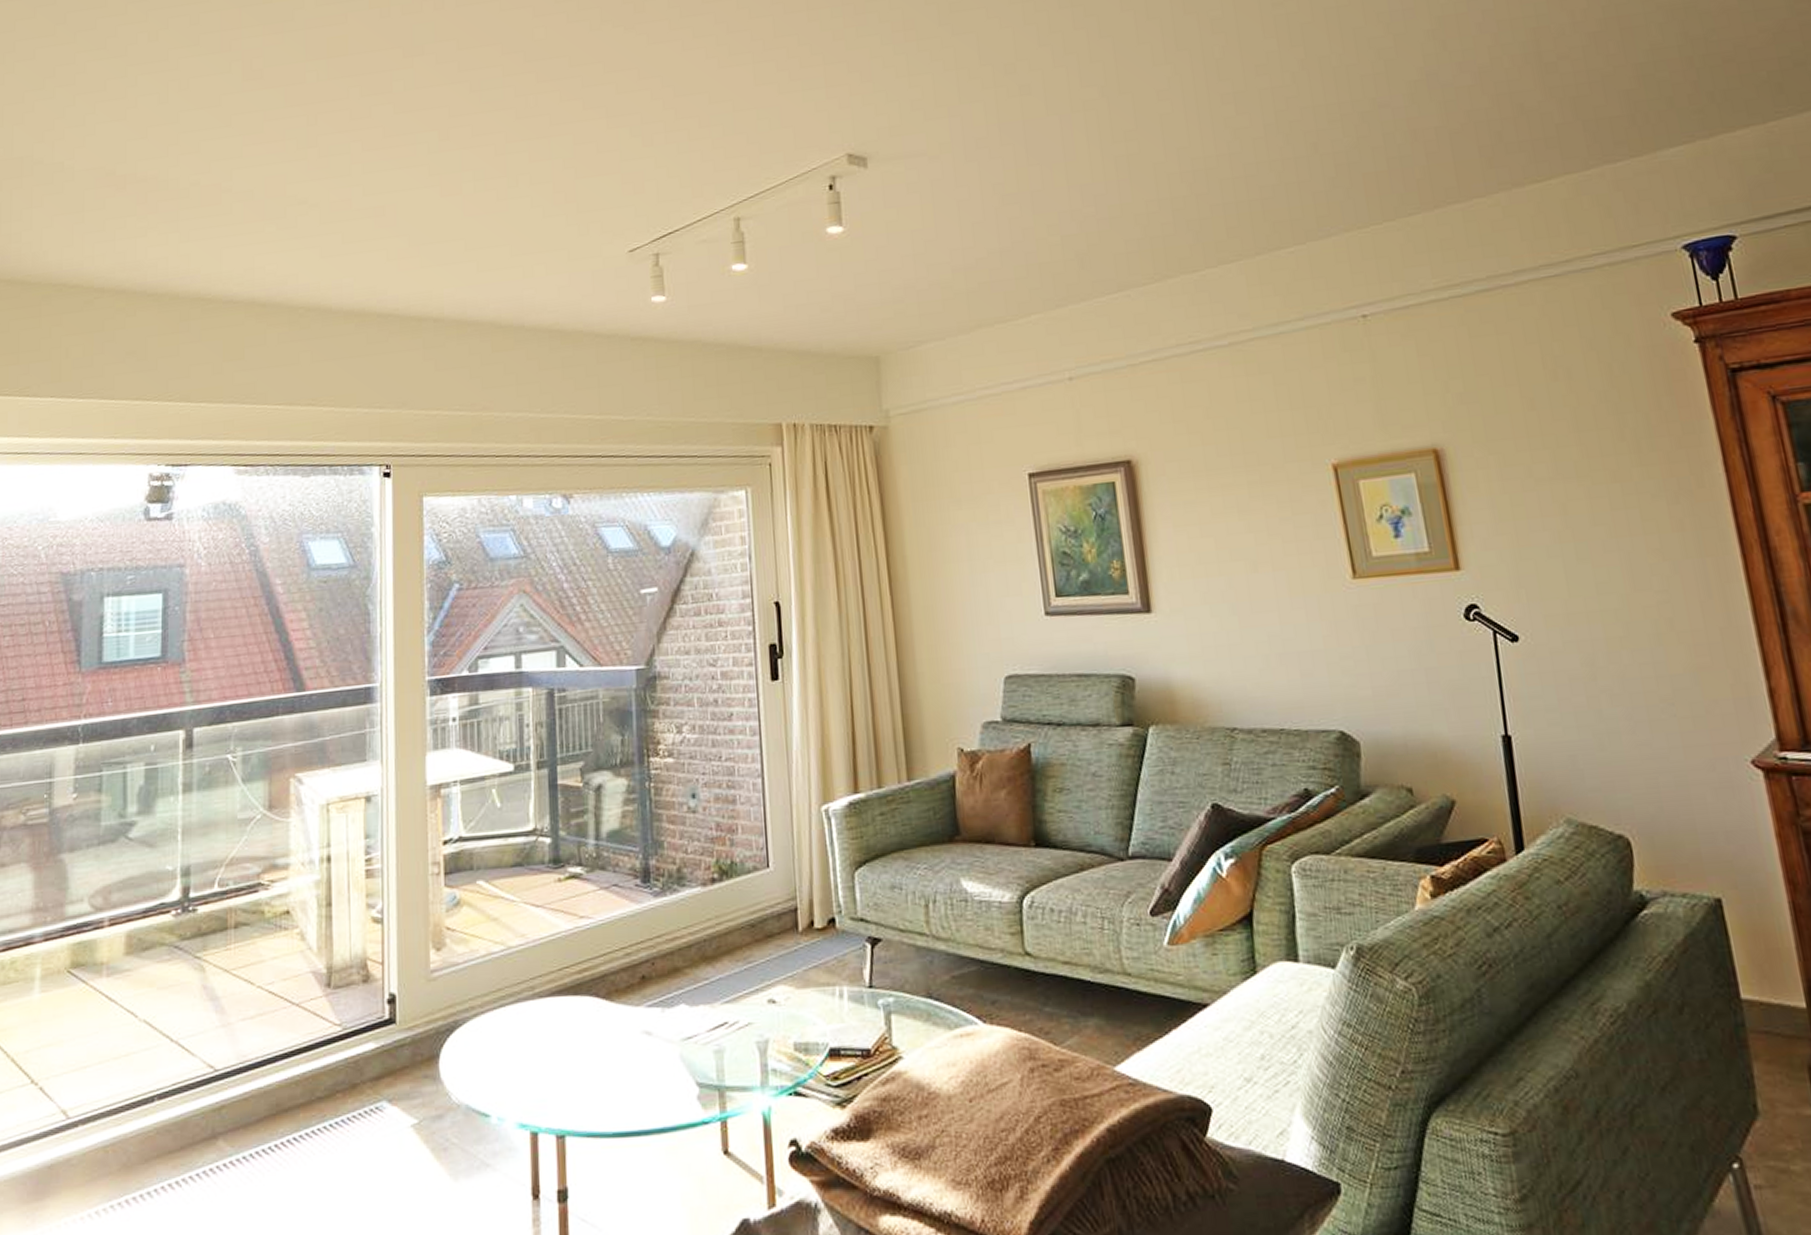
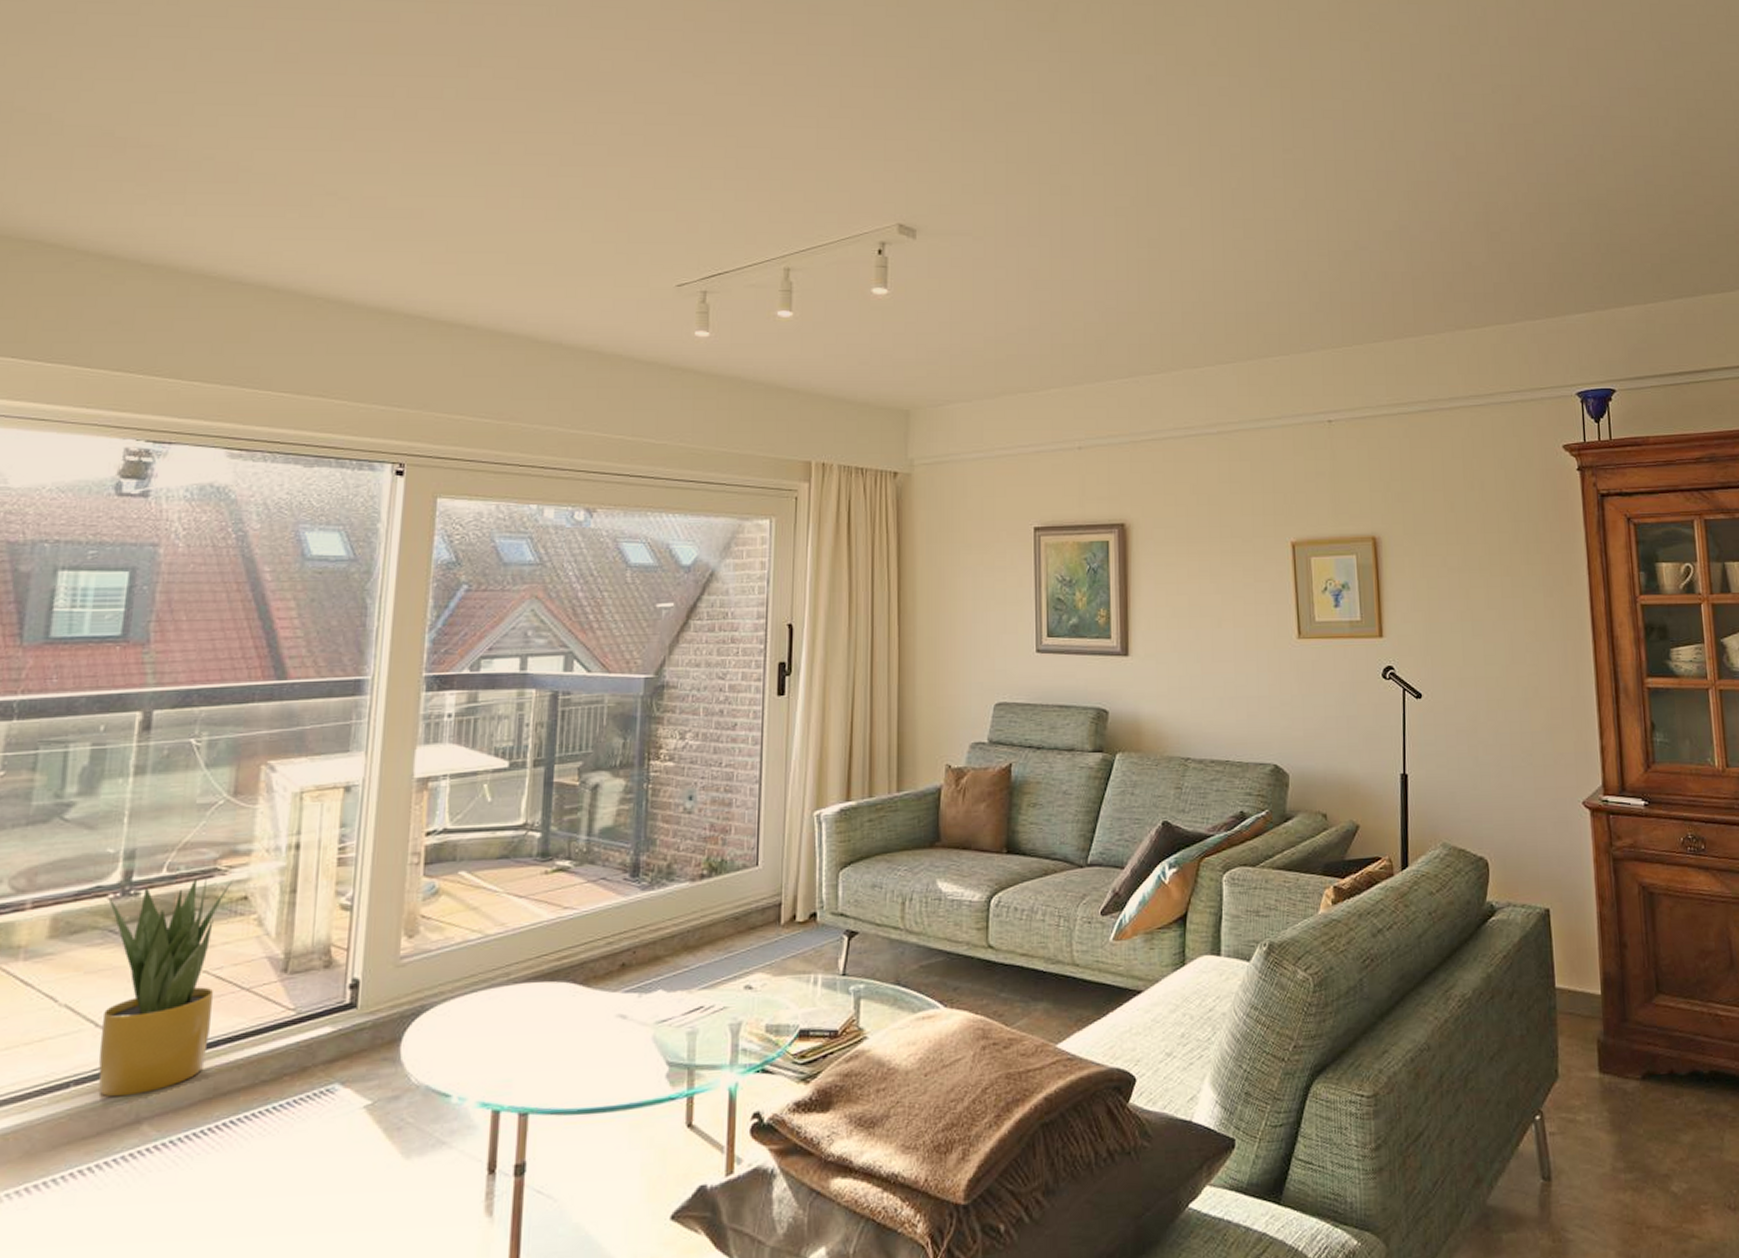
planter: none [171,891,276,1112] -> present [98,876,234,1098]

